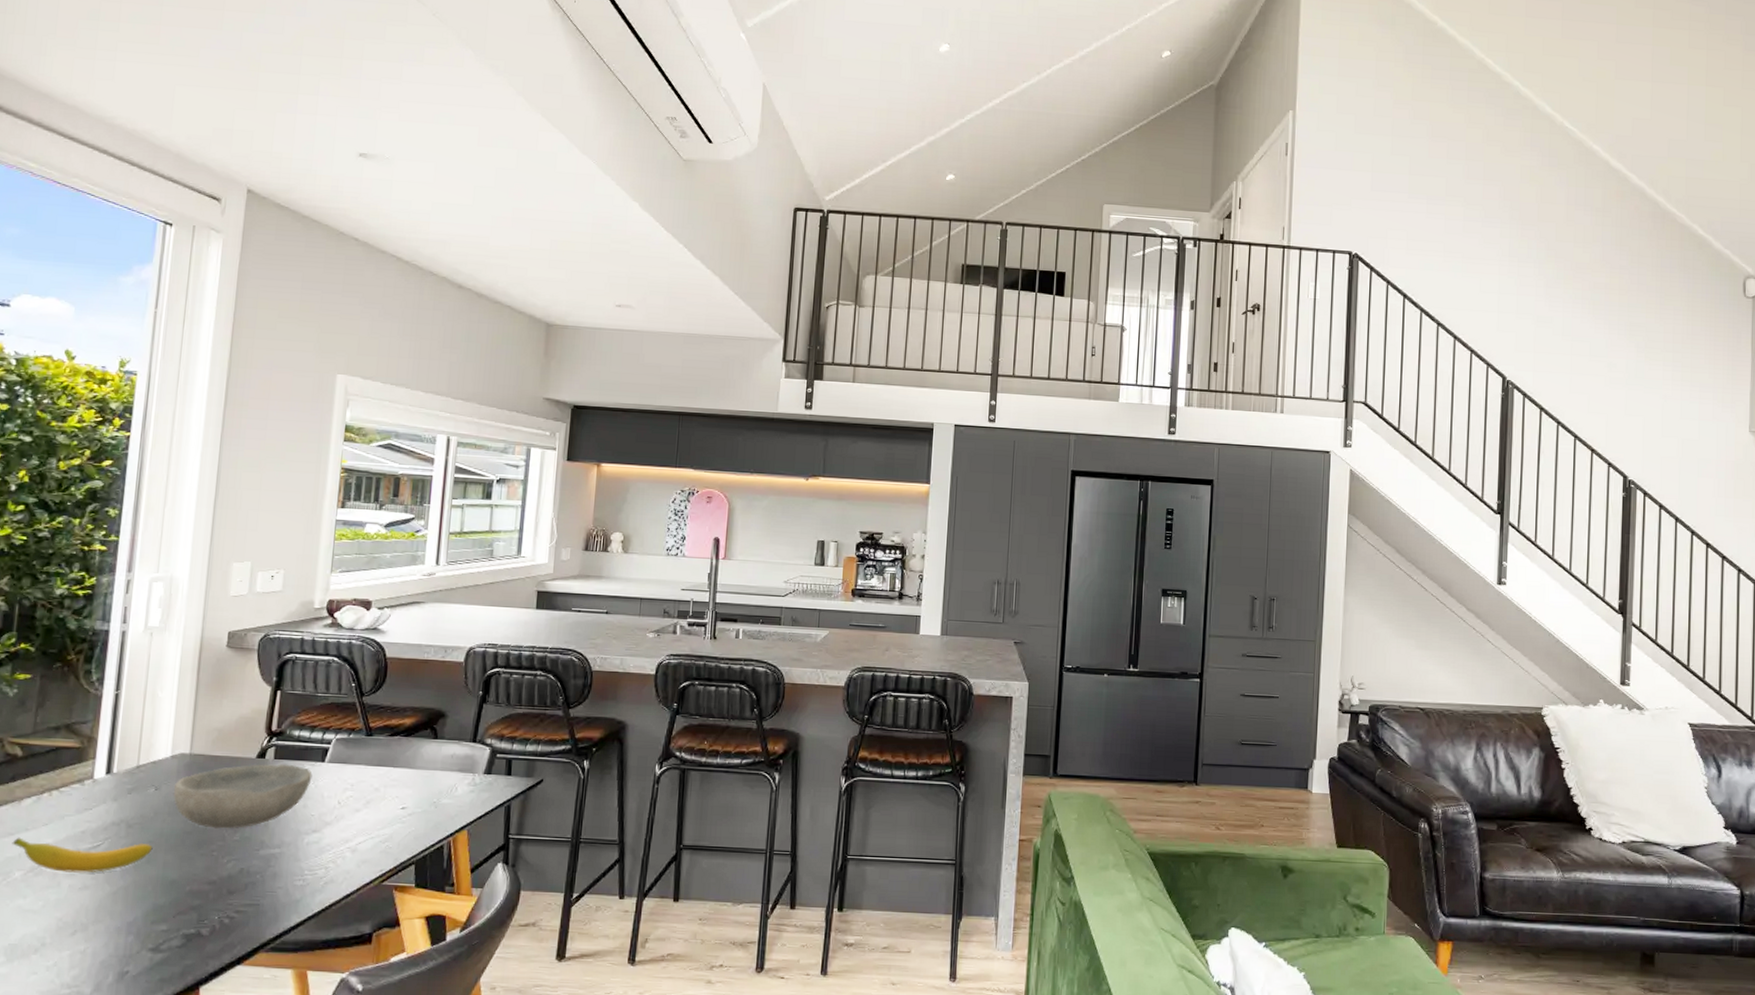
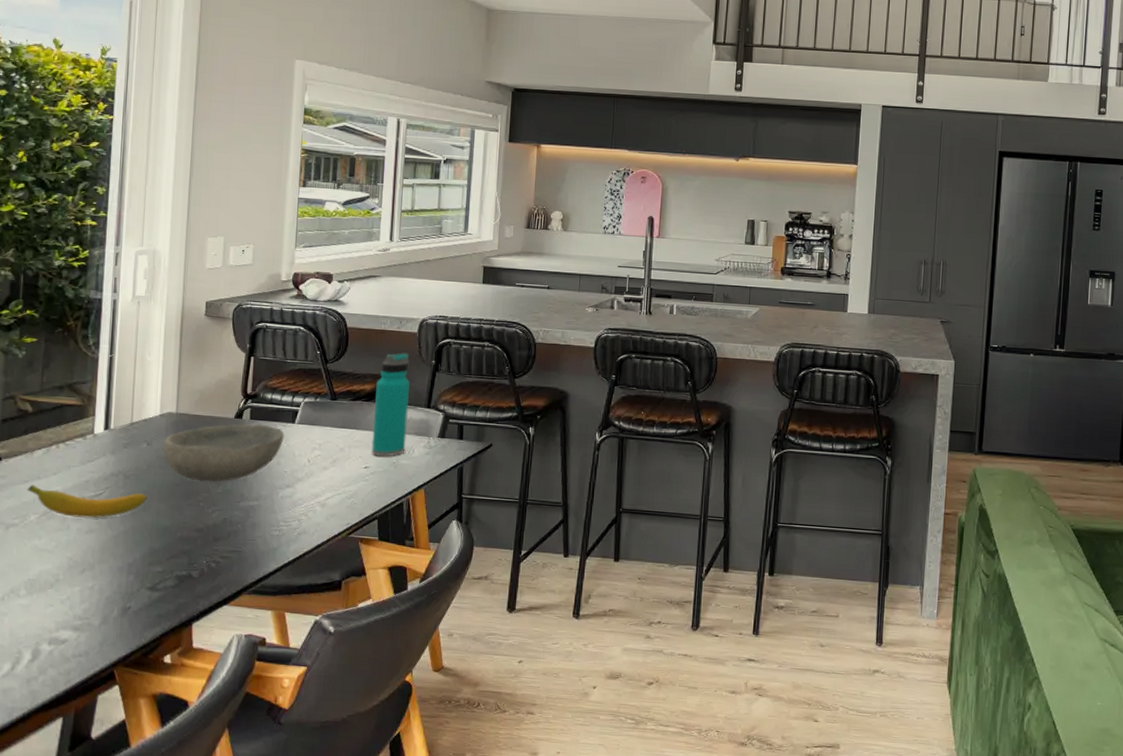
water bottle: none [409,683,455,796] -> present [371,353,410,457]

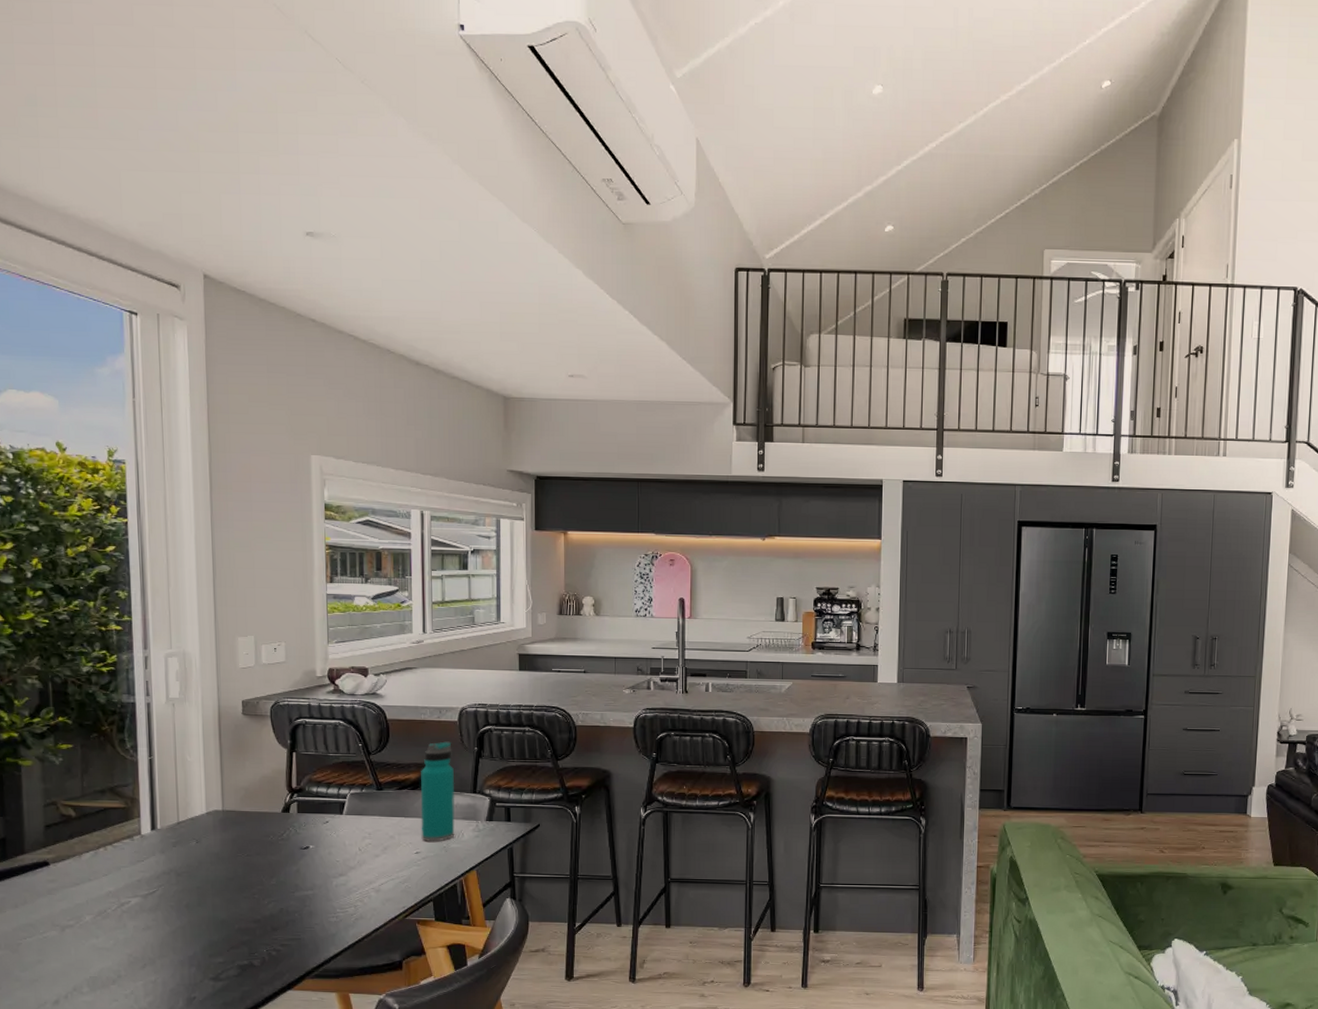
banana: present [27,484,147,518] -> none [79,886,202,916]
bowl: present [163,423,284,482] -> none [212,817,333,875]

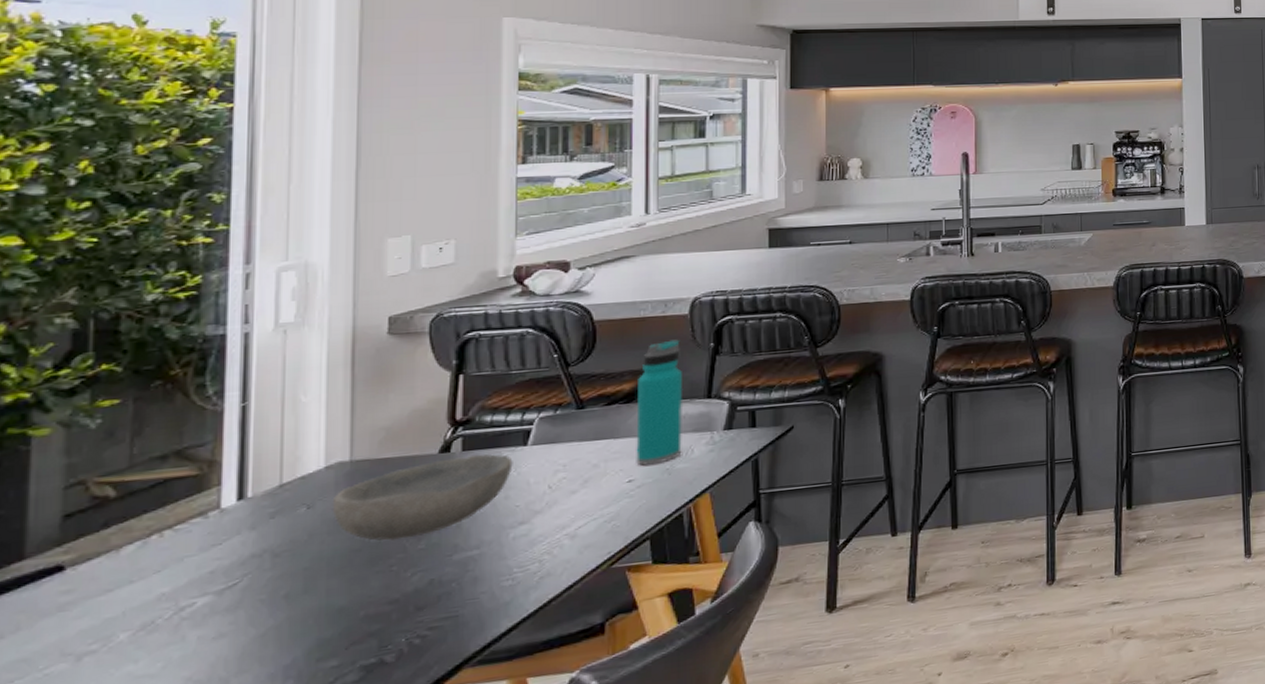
bowl: none [212,817,333,875] -> present [332,454,513,541]

